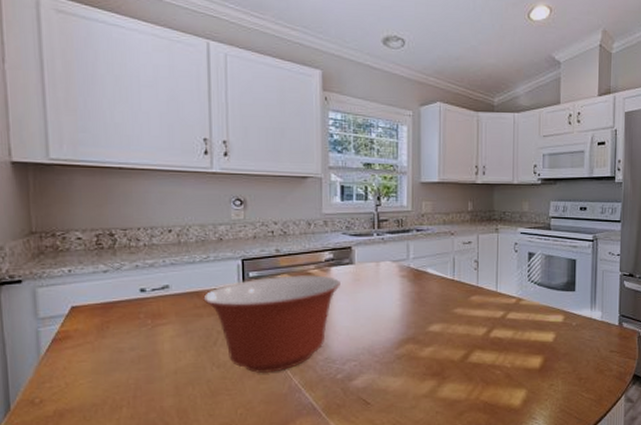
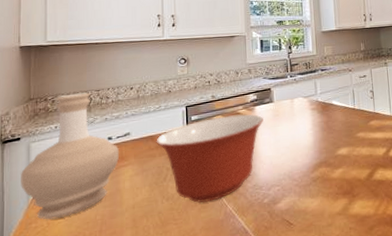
bottle: none [26,231,156,380] -> present [21,92,120,220]

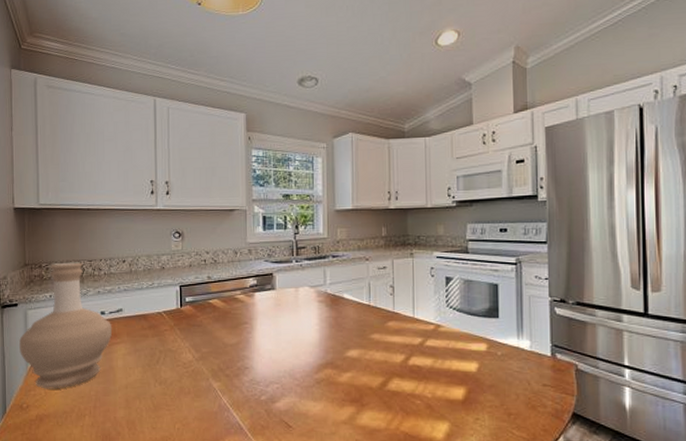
mixing bowl: present [156,114,263,204] -> none [149,300,263,392]

